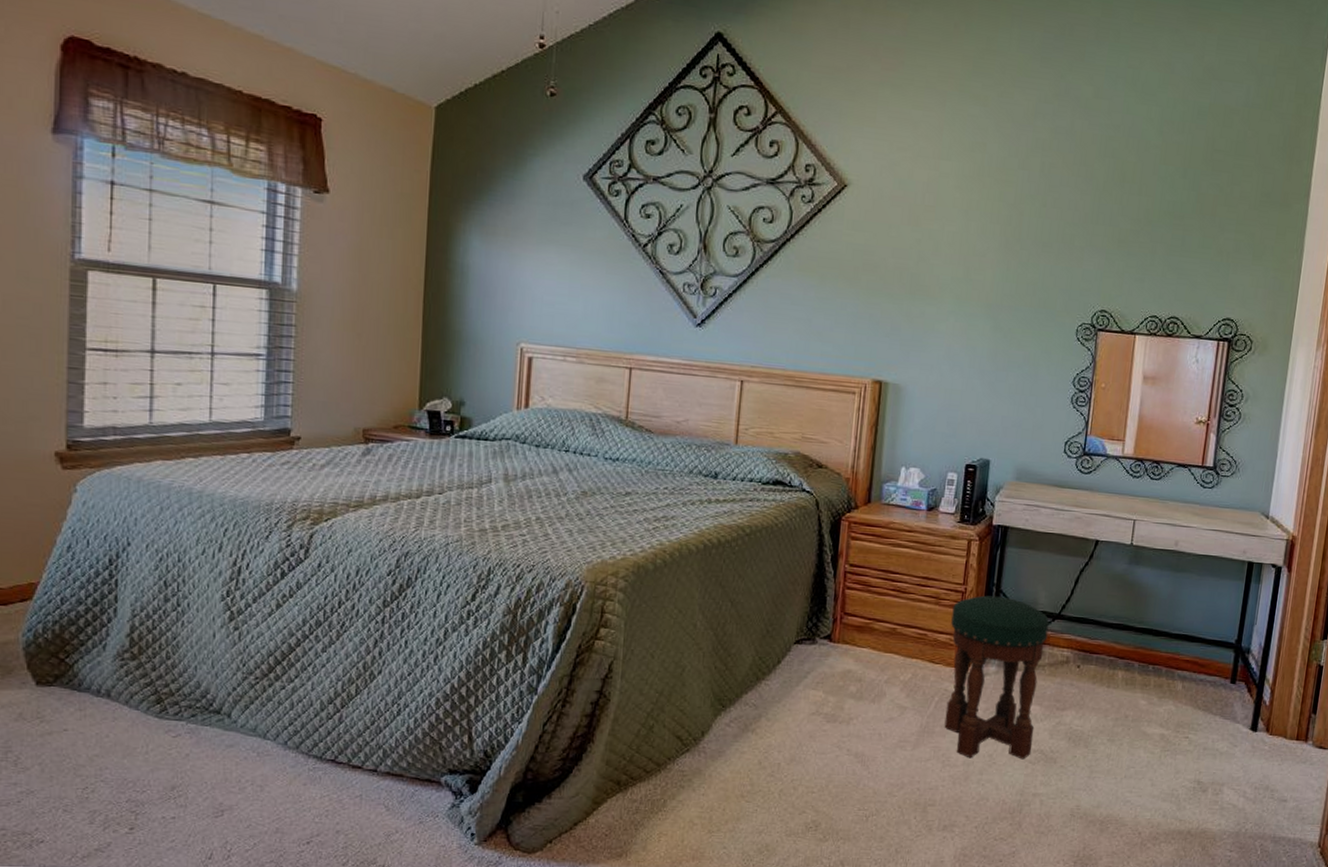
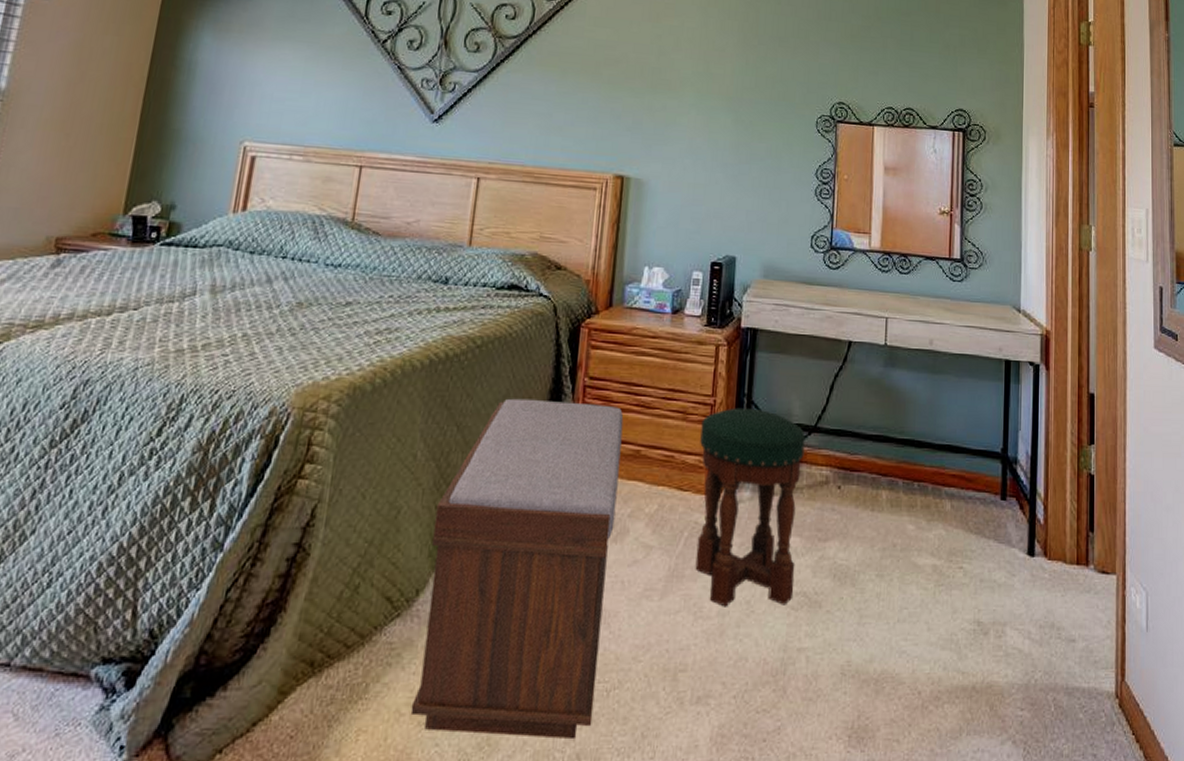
bench: none [702,580,881,851] -> present [410,398,624,740]

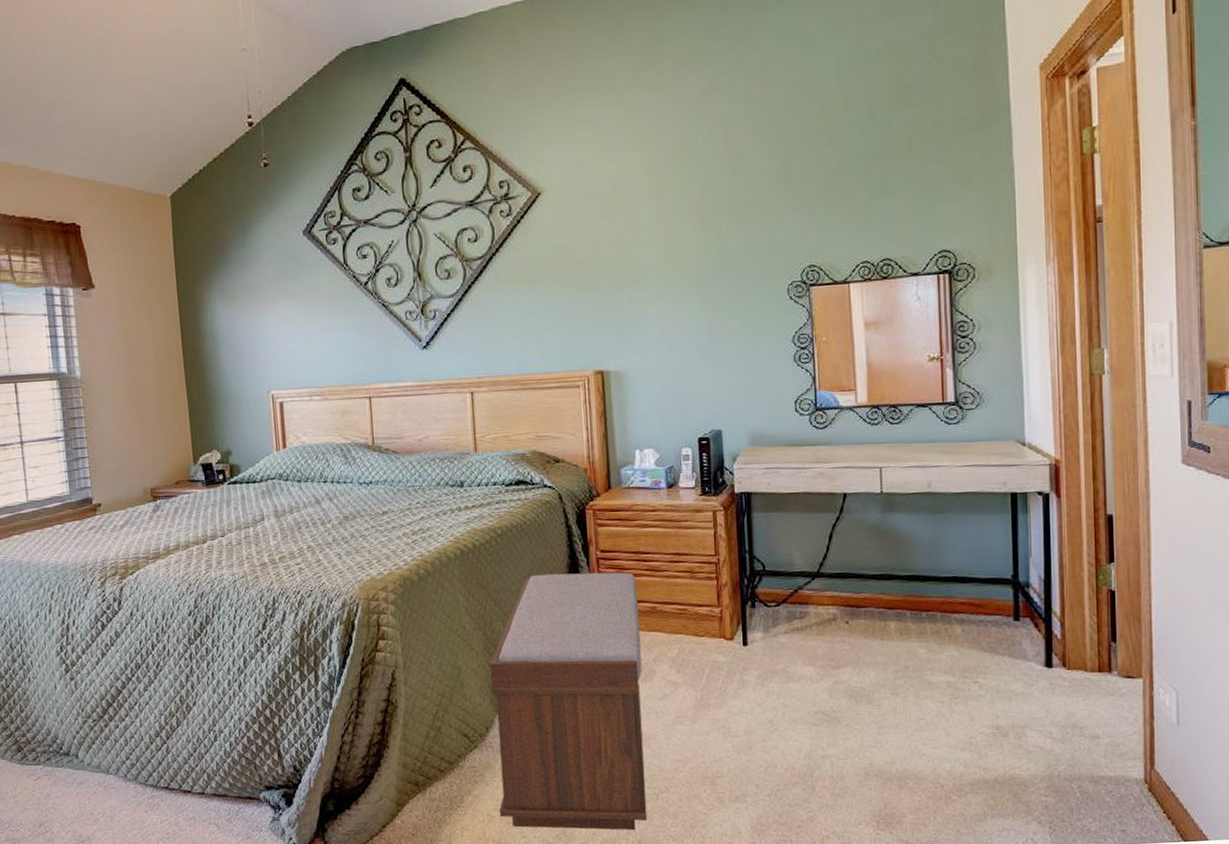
stool: present [695,408,806,607] -> none [708,562,813,727]

